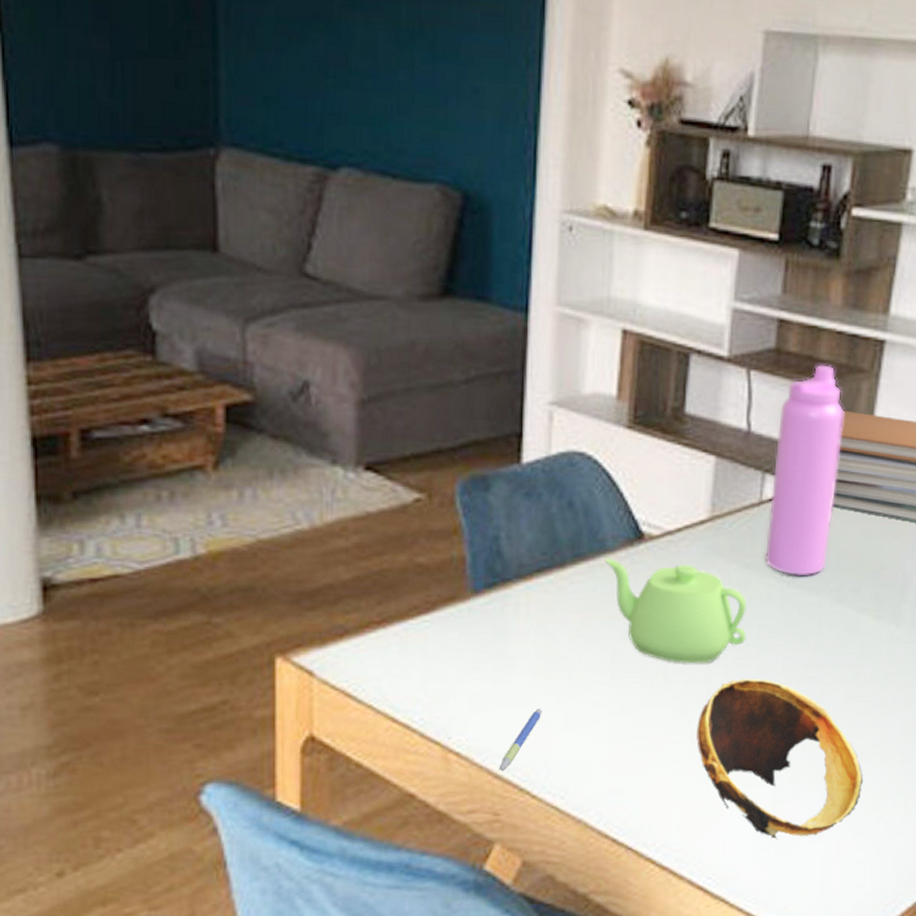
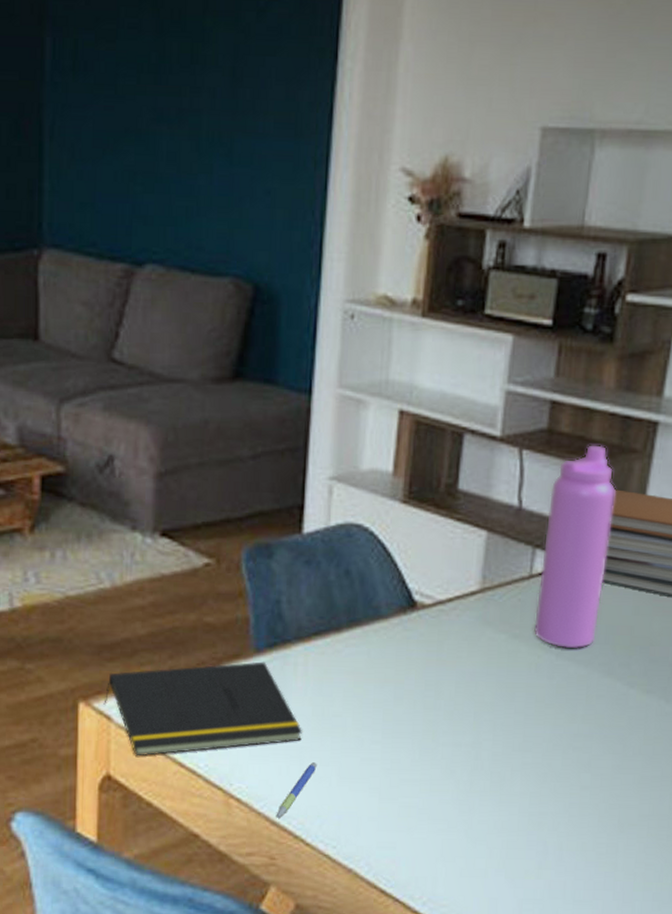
notepad: none [304,603,527,714] -> present [103,661,303,757]
teapot: present [604,557,747,664] -> none [378,623,515,728]
bowl: present [696,678,864,840] -> none [464,744,631,904]

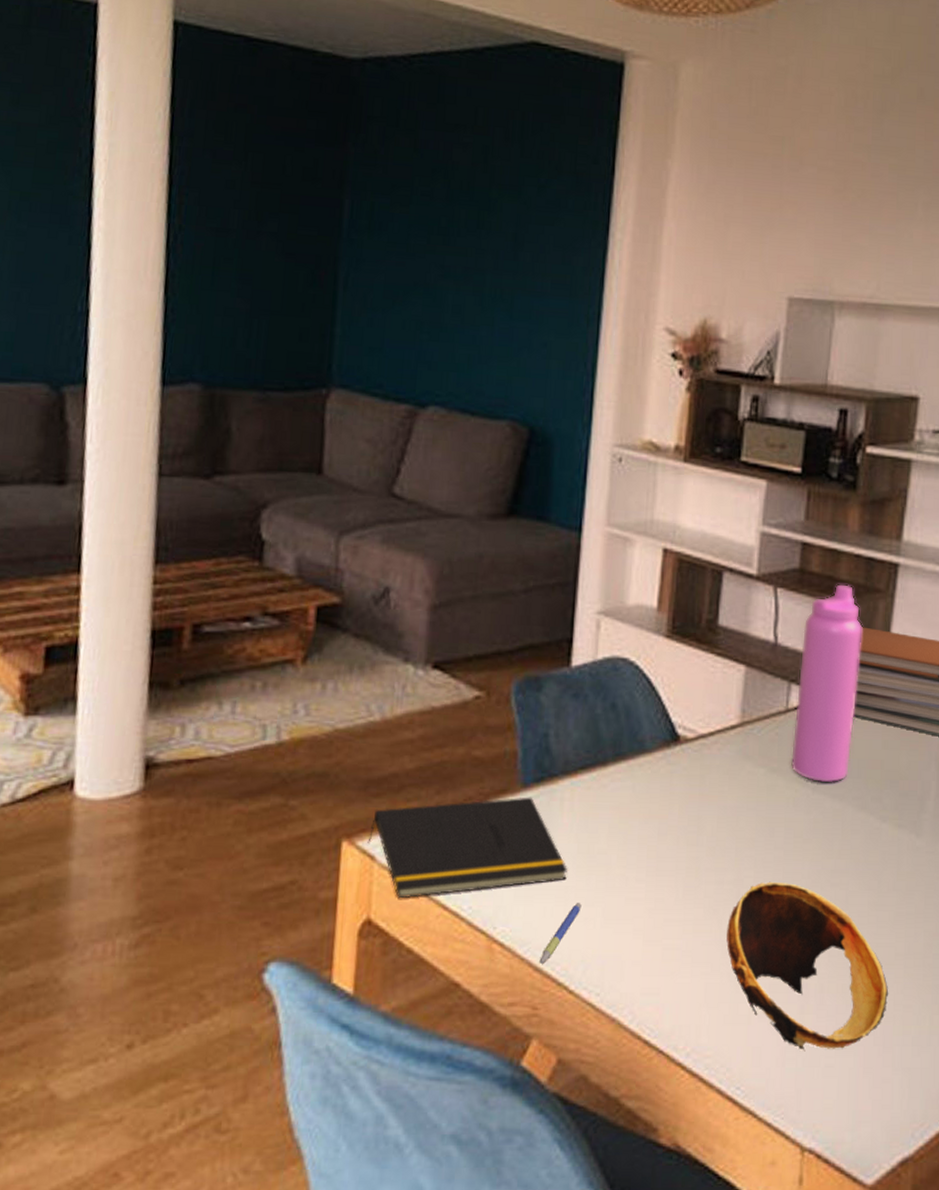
bowl: none [464,744,631,904] -> present [726,881,889,1052]

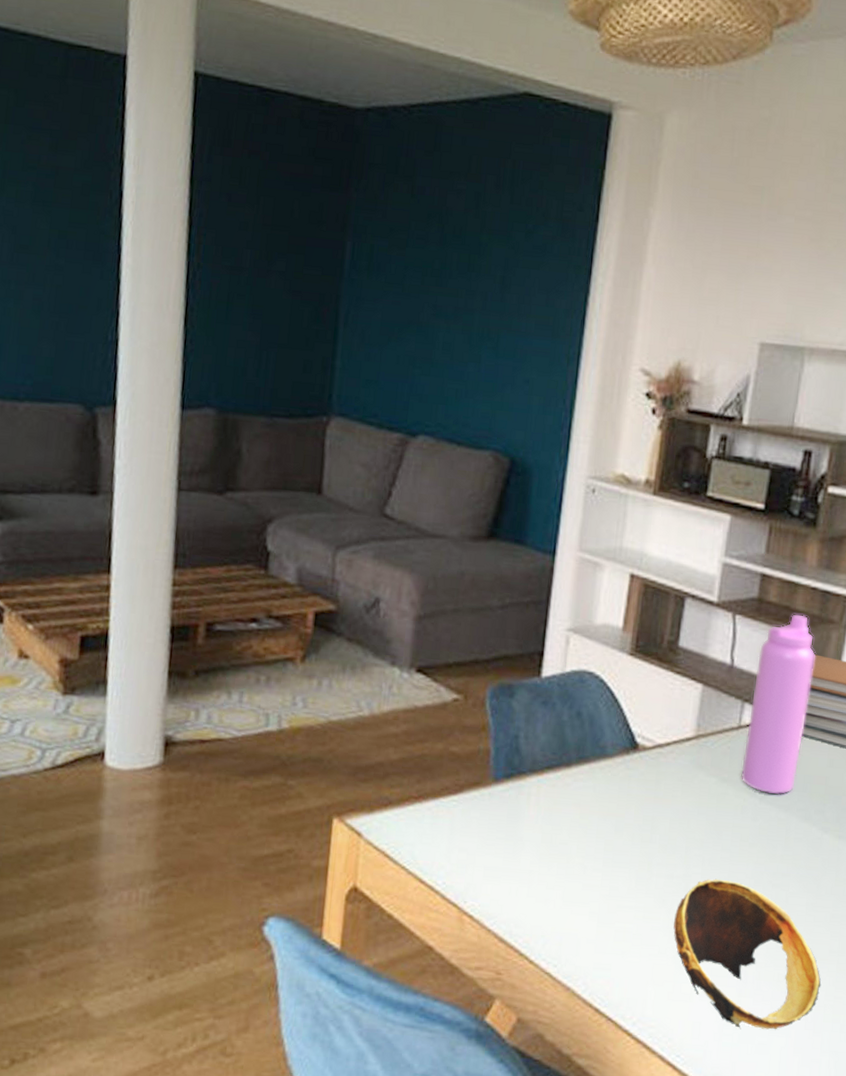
notepad: present [367,797,568,899] -> none [355,790,533,871]
pen: present [539,903,582,964] -> none [504,885,544,936]

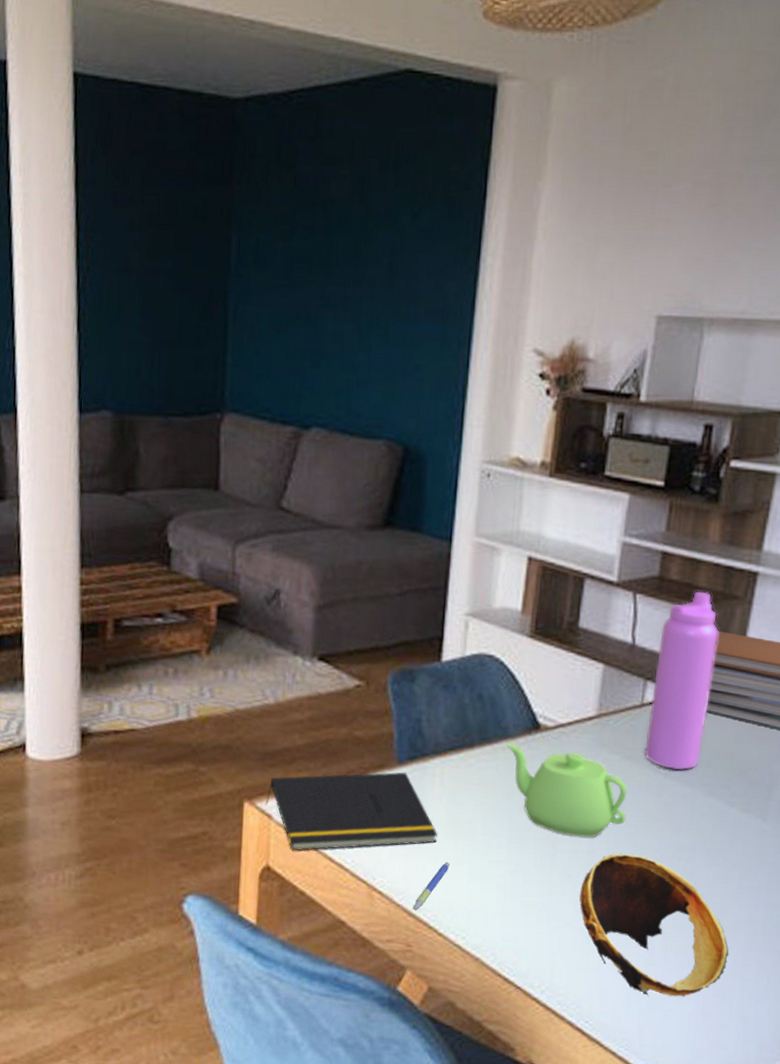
notepad: none [355,790,533,871] -> present [265,772,439,851]
pen: none [504,885,544,936] -> present [413,862,450,910]
teapot: none [604,762,723,862] -> present [506,742,627,838]

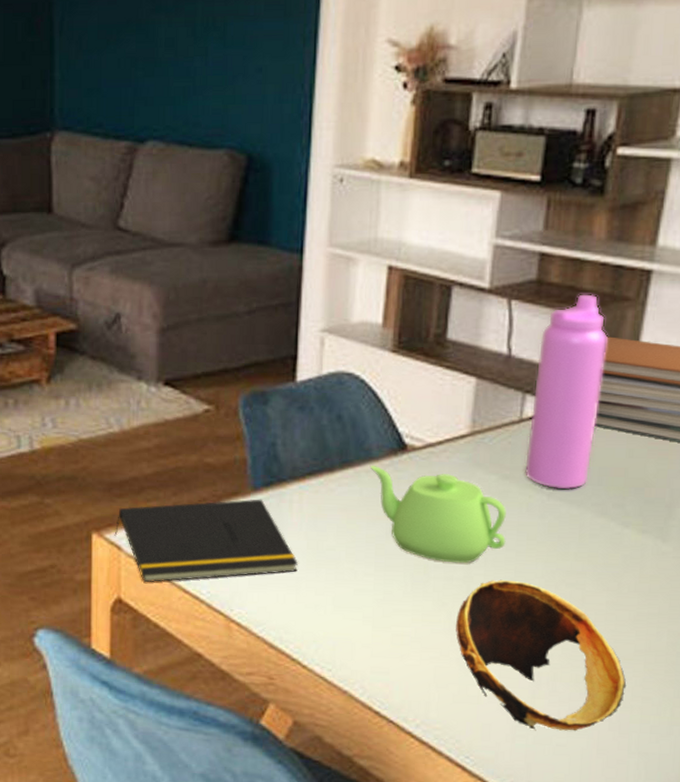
pen: present [413,862,450,910] -> none [274,592,312,642]

